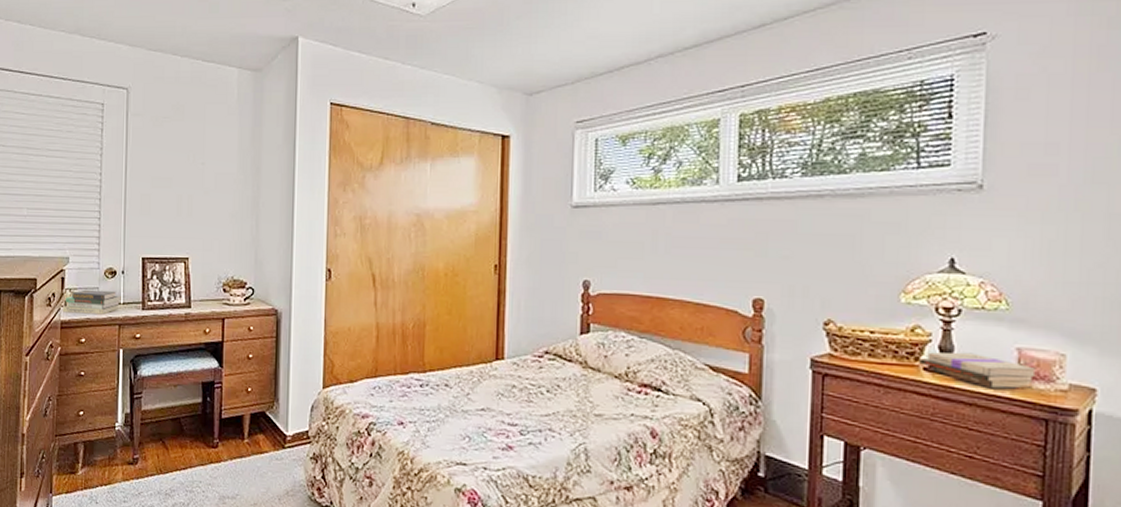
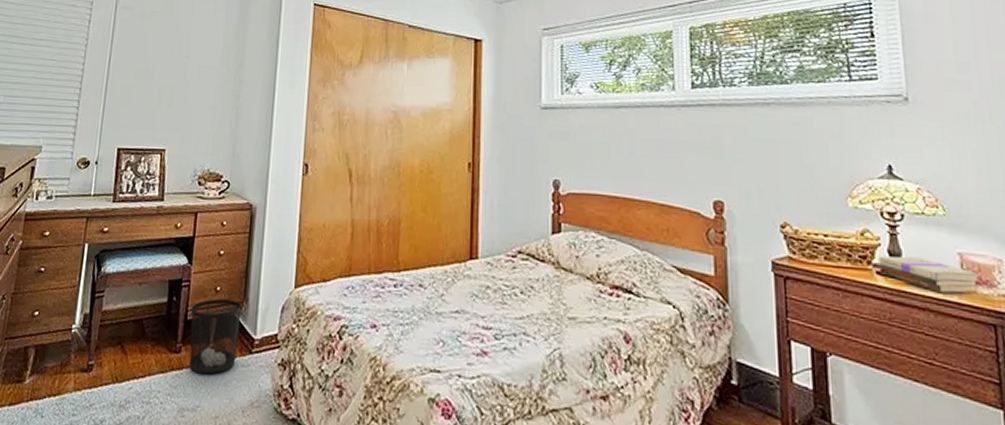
books: present [62,289,121,315] -> none [28,180,92,207]
waste bin: none [225,398,273,467] -> present [189,298,242,375]

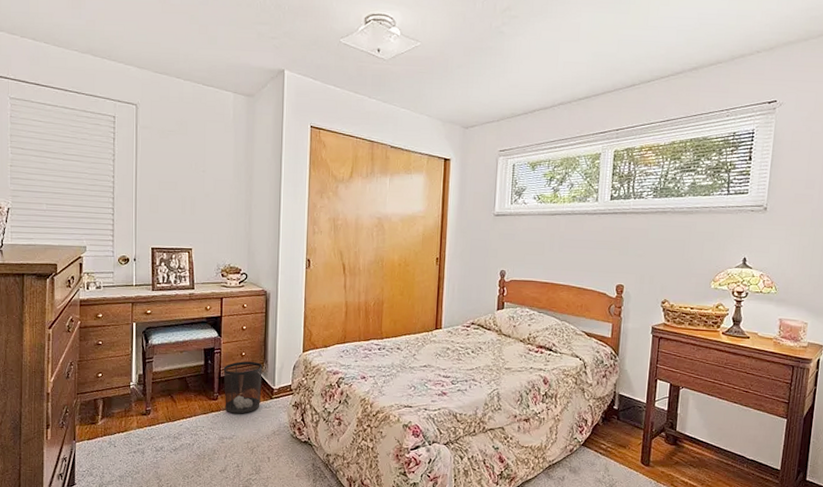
books: present [872,256,979,295] -> none [720,321,790,347]

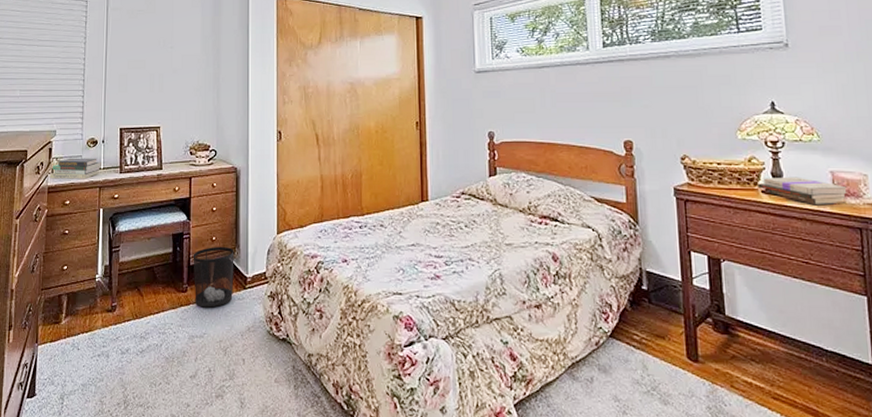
books: none [81,273,134,295] -> present [49,158,102,179]
books: none [720,321,790,347] -> present [758,176,847,206]

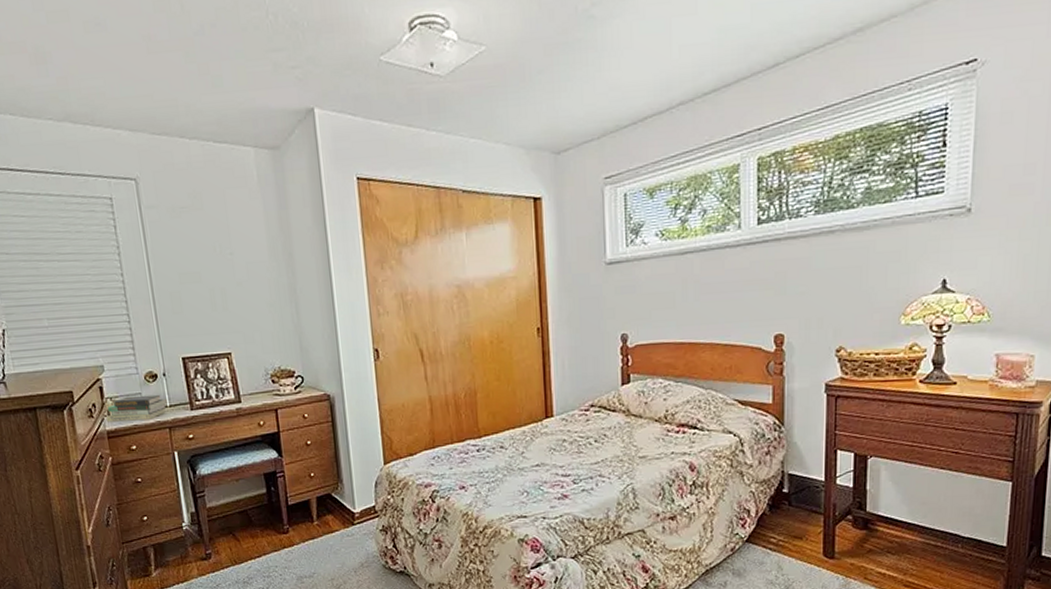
waste bin: present [193,246,234,308] -> none [290,482,341,548]
books: present [758,176,847,206] -> none [916,362,1010,393]

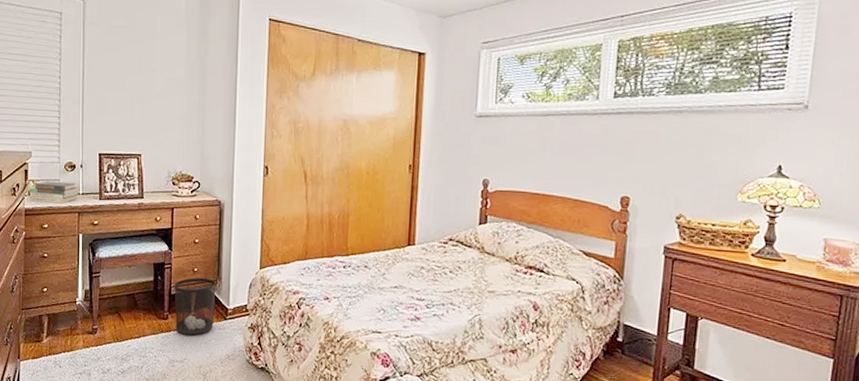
waste bin: none [290,482,341,548] -> present [174,277,216,336]

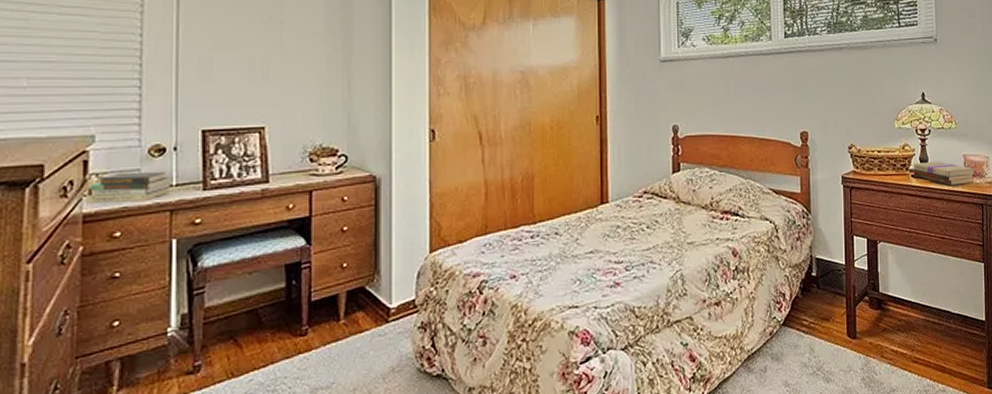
waste bin: present [174,277,216,336] -> none [315,273,373,352]
books: none [749,241,837,272] -> present [909,161,974,186]

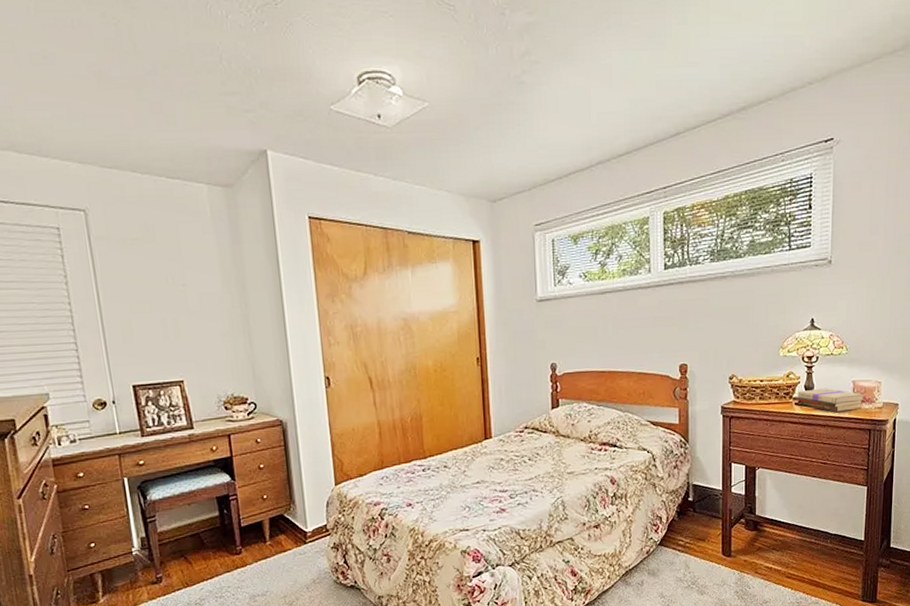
books: present [84,171,173,203] -> none [50,421,117,450]

